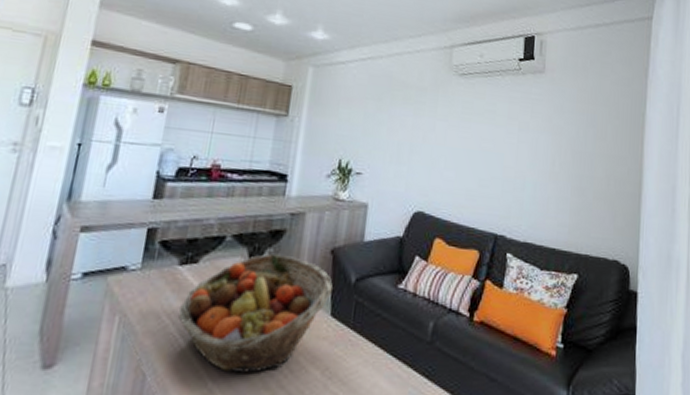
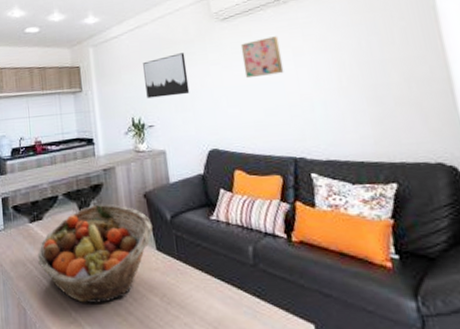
wall art: none [362,98,414,146] -> present [143,53,190,99]
wall art: none [469,104,510,146] -> present [240,36,284,79]

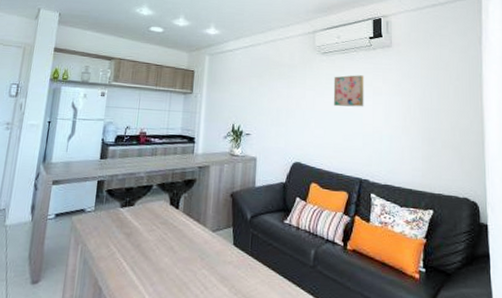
fruit basket: present [38,204,153,303] -> none [122,197,233,289]
wall art: present [143,53,190,99] -> none [249,75,287,112]

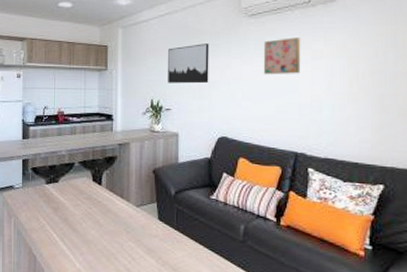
wall art: none [249,75,287,112] -> present [168,43,209,84]

